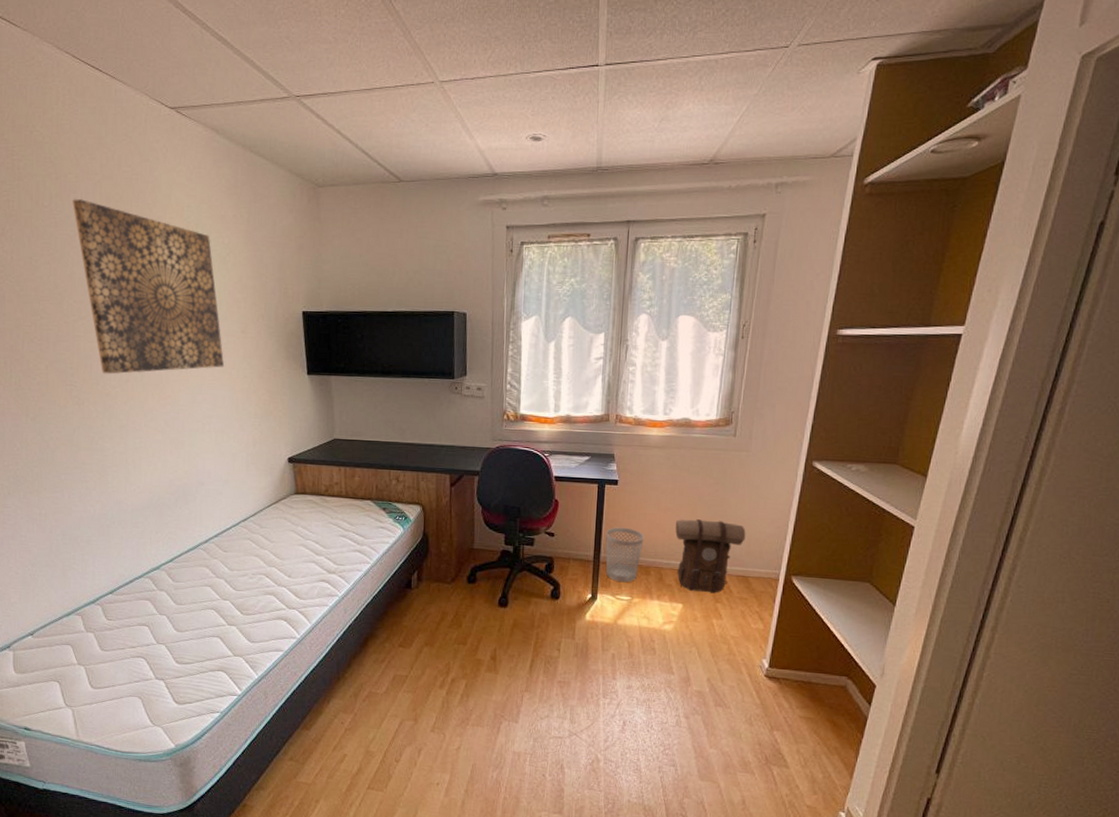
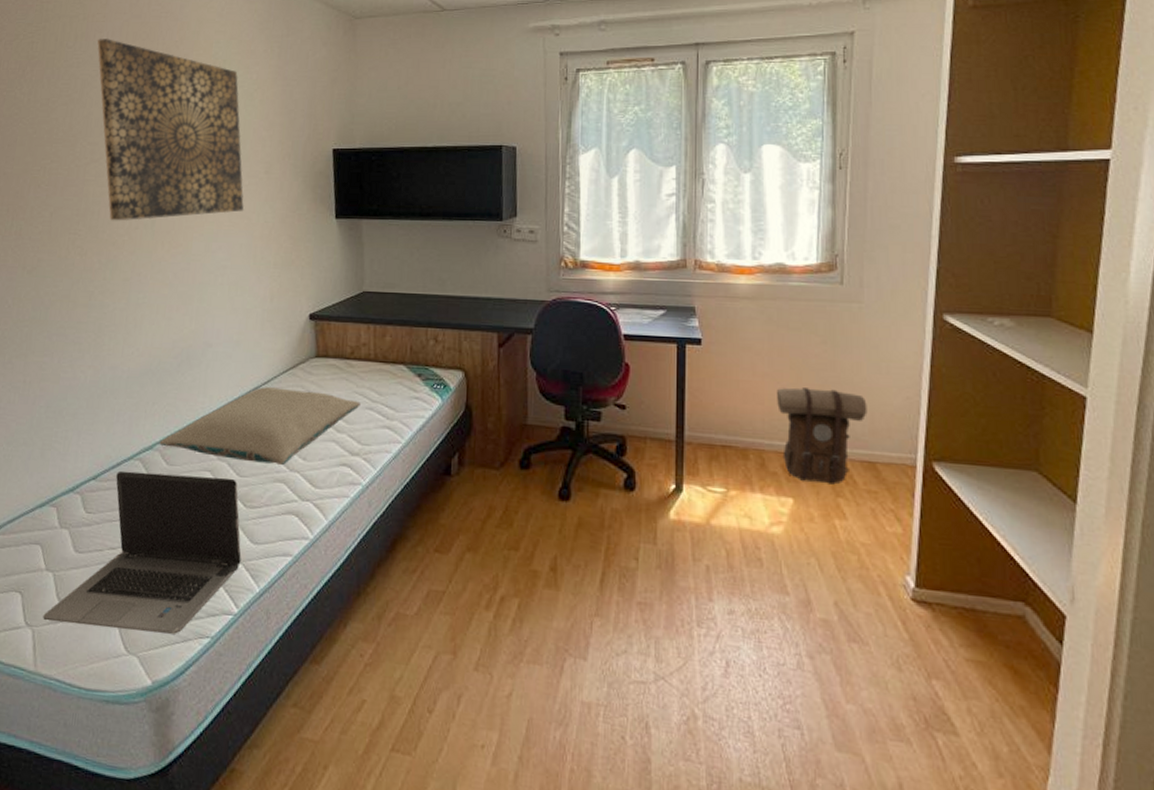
laptop computer: none [80,586,241,711] -> present [43,470,242,634]
pillow: none [165,518,335,581] -> present [159,387,361,465]
wastebasket: present [605,527,644,583] -> none [690,397,738,470]

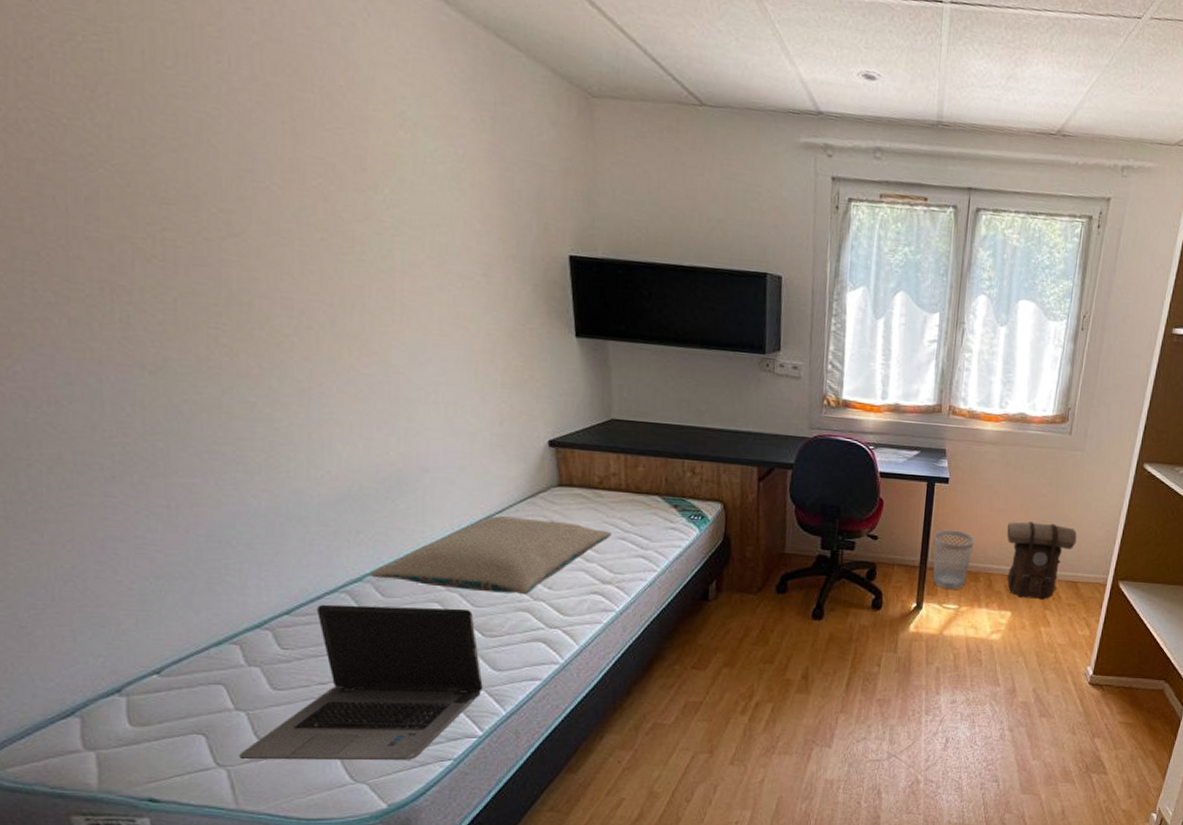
wall art: present [97,39,244,221] -> none [214,62,457,320]
wastebasket: none [690,397,738,470] -> present [933,529,975,590]

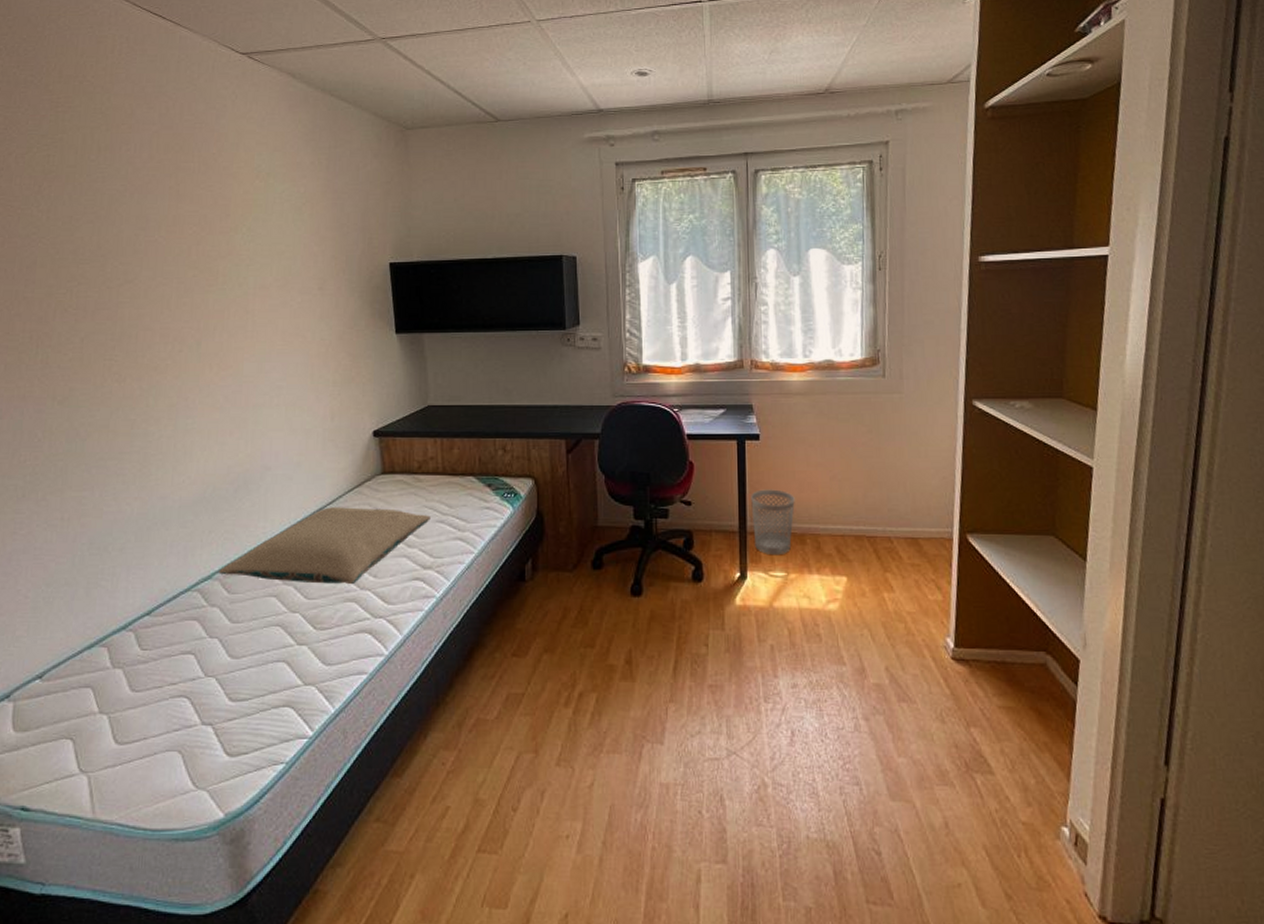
laptop computer: present [239,604,483,761] -> none [99,603,314,765]
backpack: present [1006,522,1077,600] -> none [829,474,910,561]

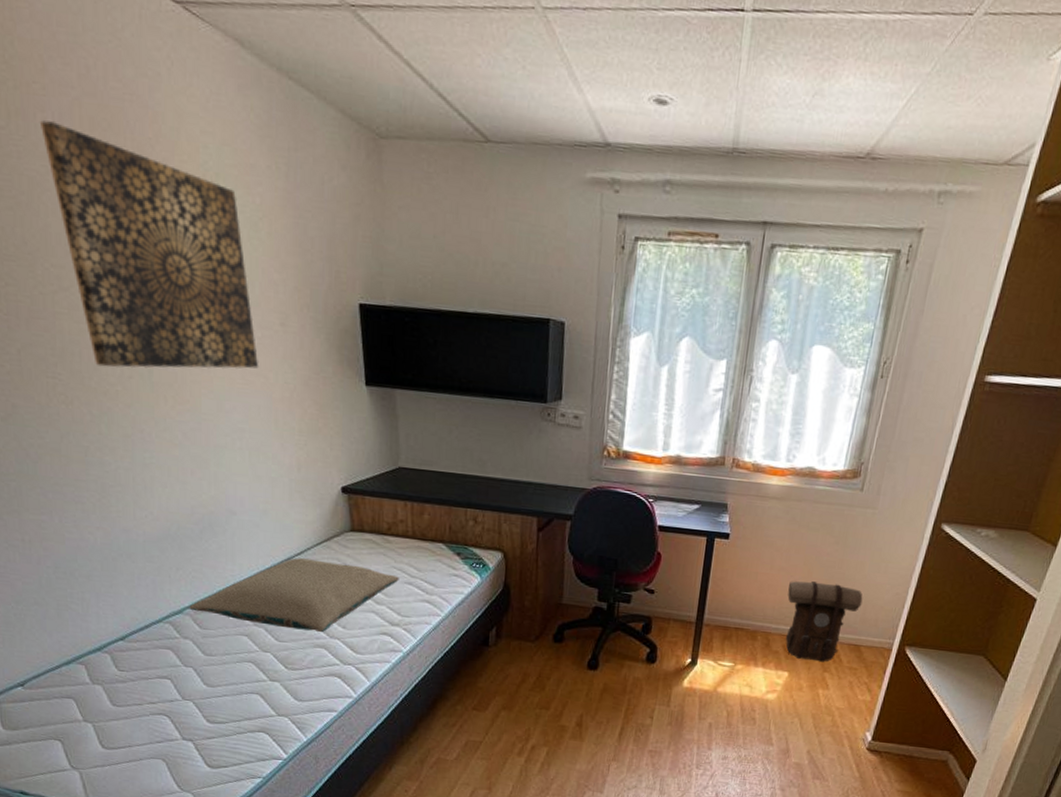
wall art: none [124,151,297,345] -> present [40,120,258,369]
wastebasket: present [751,489,795,556] -> none [709,586,754,648]
backpack: none [829,474,910,561] -> present [785,581,863,662]

